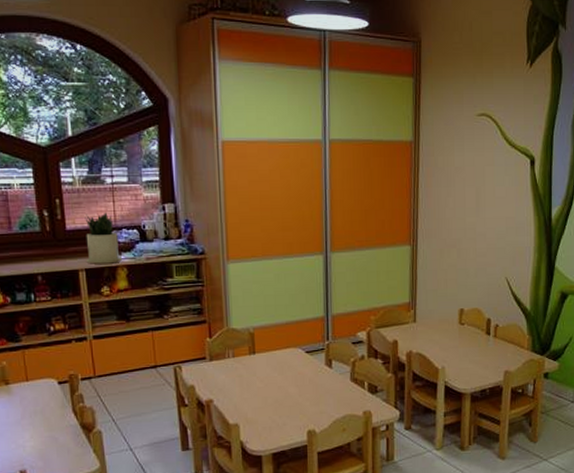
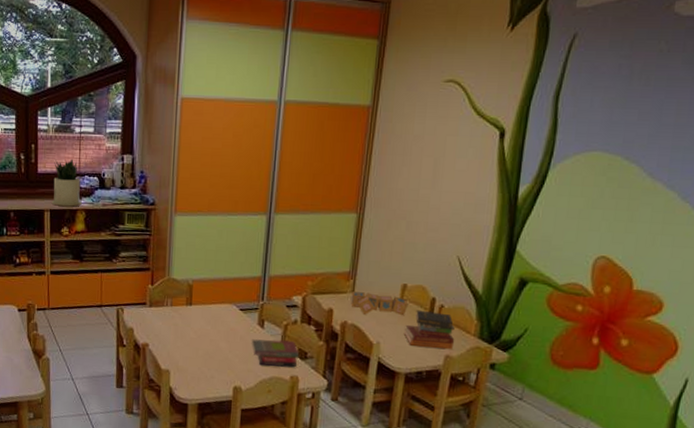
books: none [320,376,370,406] -> present [251,339,300,368]
toy blocks: none [413,321,467,342] -> present [351,291,409,315]
books: none [466,331,511,366] -> present [404,309,455,350]

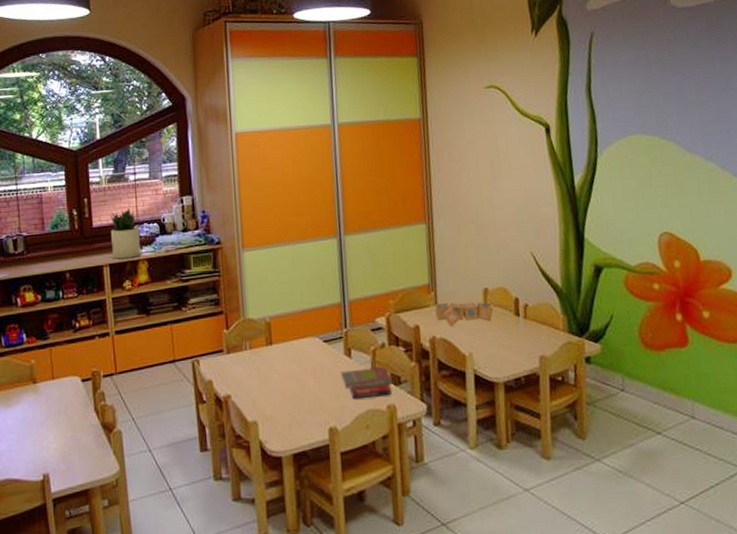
books: present [404,309,455,350] -> none [494,312,546,351]

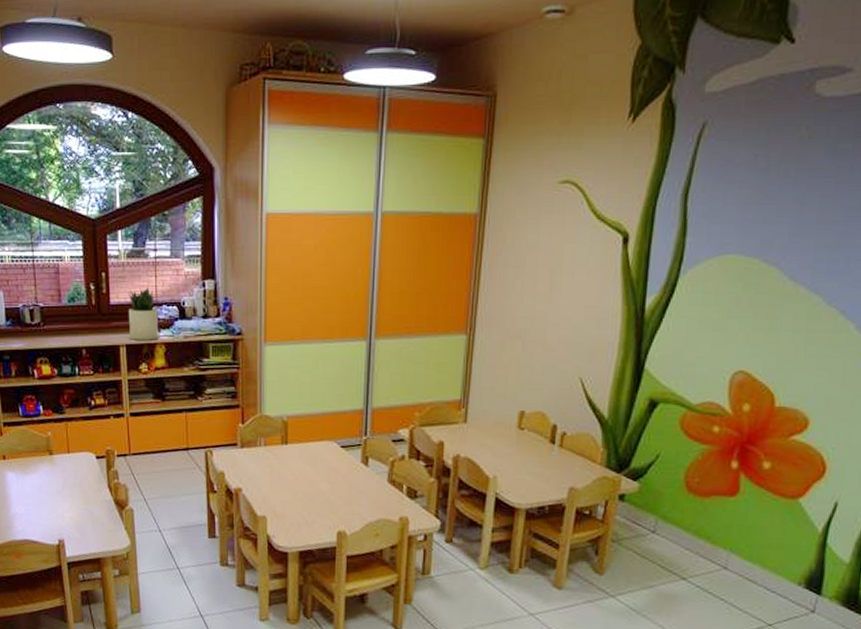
books: present [340,366,393,400] -> none [354,478,409,508]
toy blocks: present [435,302,494,326] -> none [463,421,527,446]

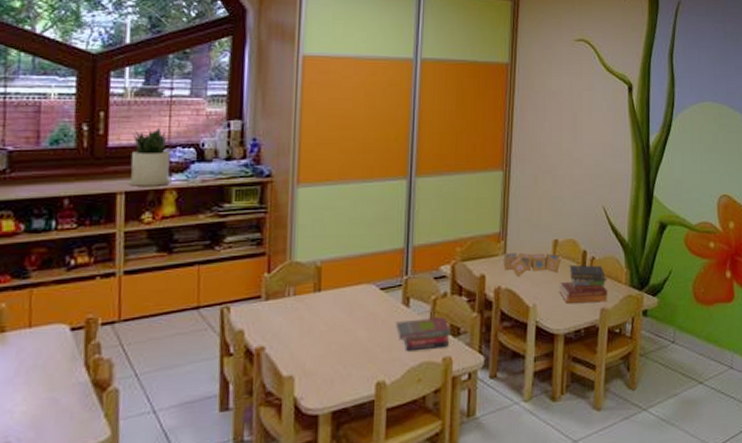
books: none [354,478,409,508] -> present [395,316,452,352]
toy blocks: none [463,421,527,446] -> present [503,253,561,276]
books: none [524,438,580,482] -> present [560,264,608,303]

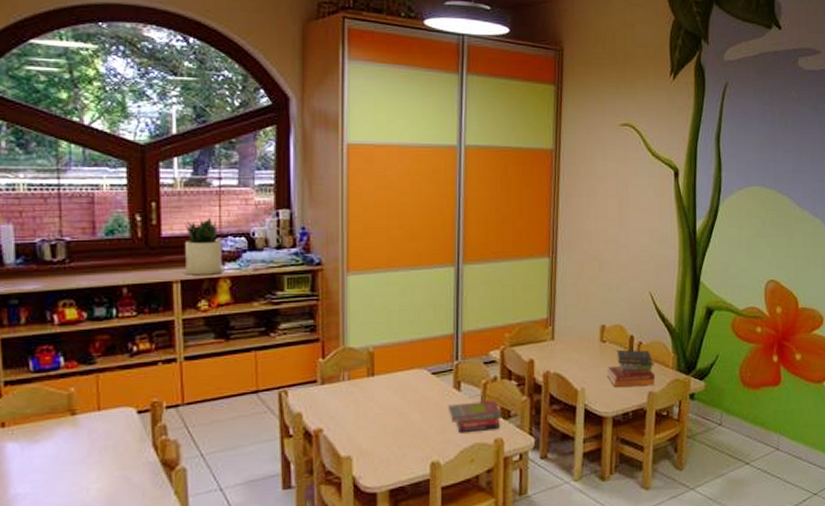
toy blocks: present [503,253,561,276] -> none [551,338,609,361]

